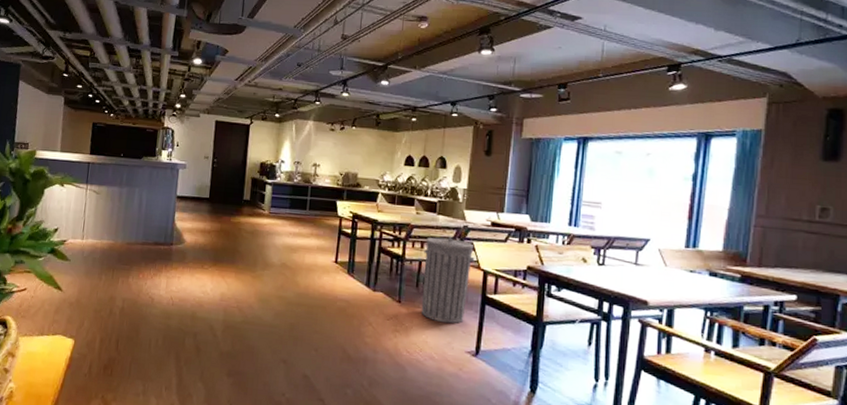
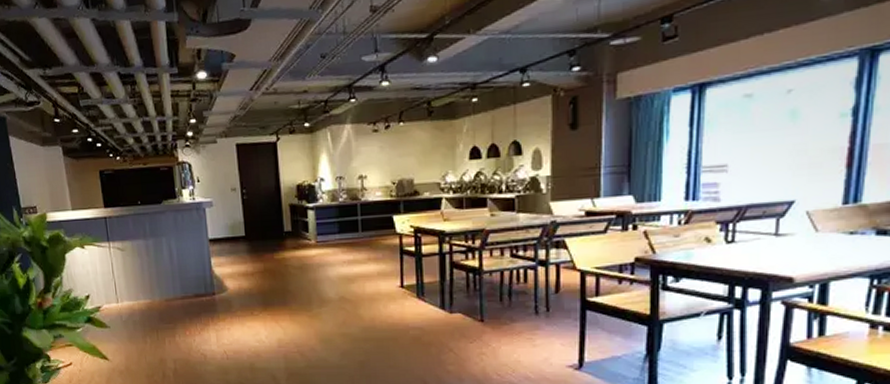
trash can: present [421,237,475,324] -> none [505,237,568,338]

